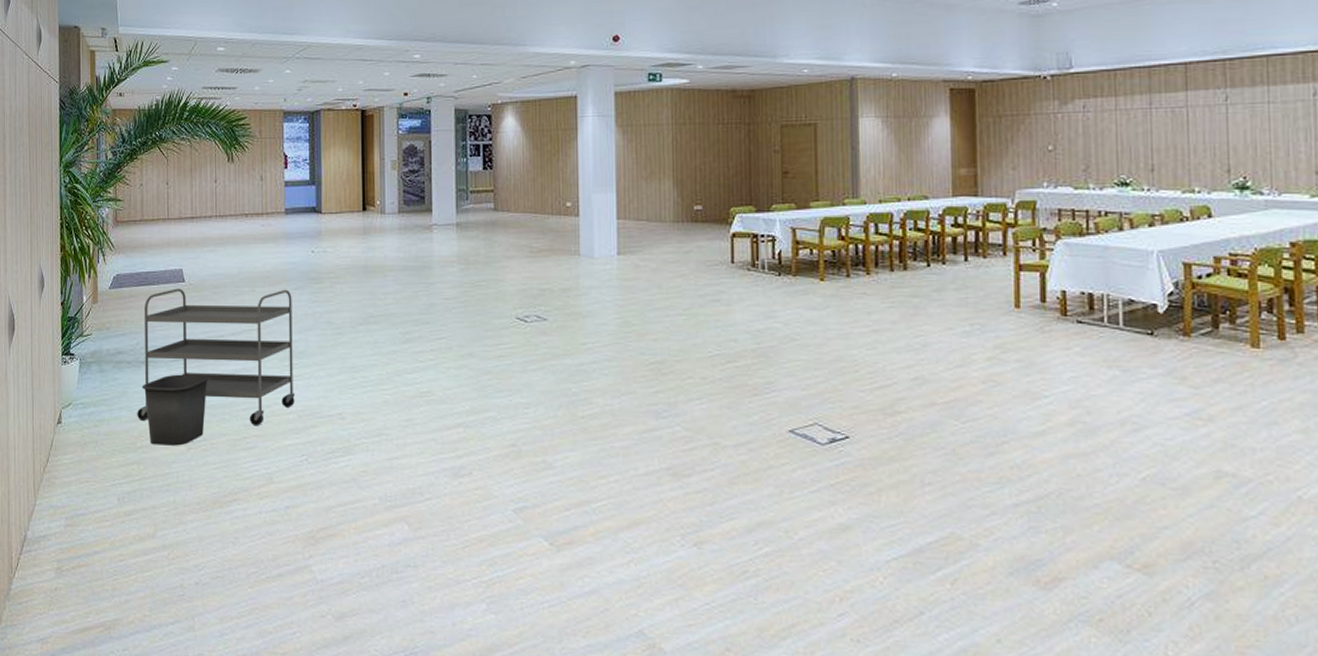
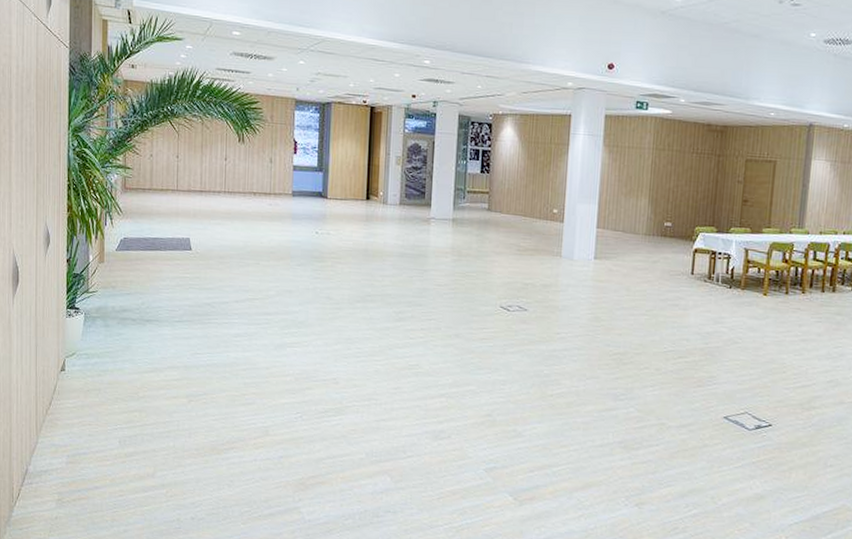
utility cart: present [137,288,295,427] -> none [140,255,295,385]
waste bin: present [142,374,210,446] -> none [146,333,212,398]

